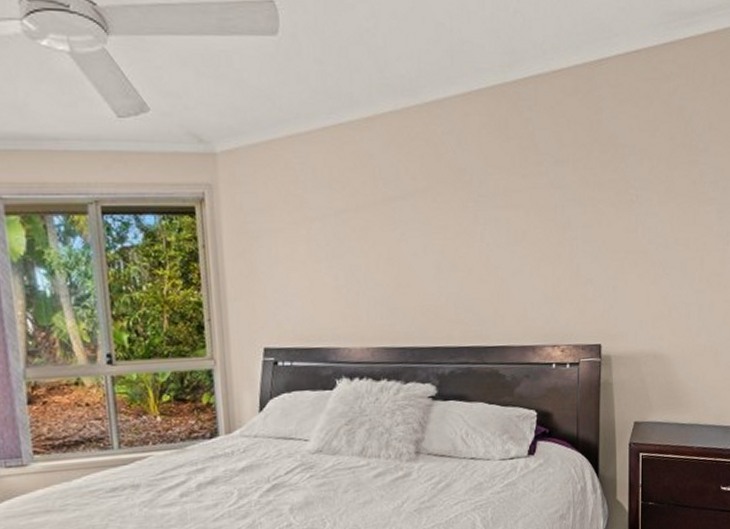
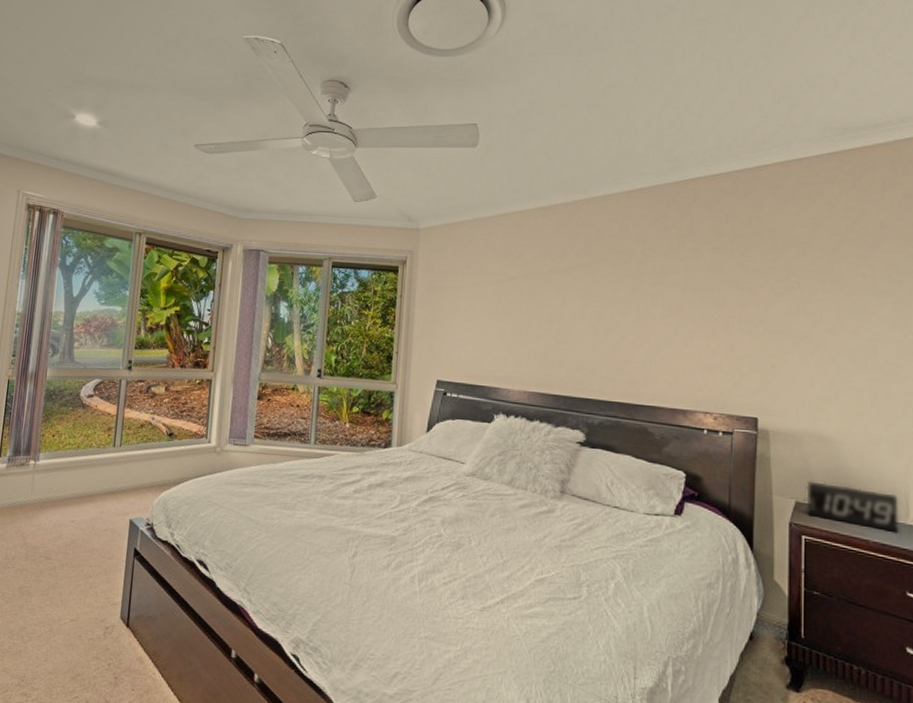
alarm clock: none [643,398,717,437] -> present [806,481,899,534]

